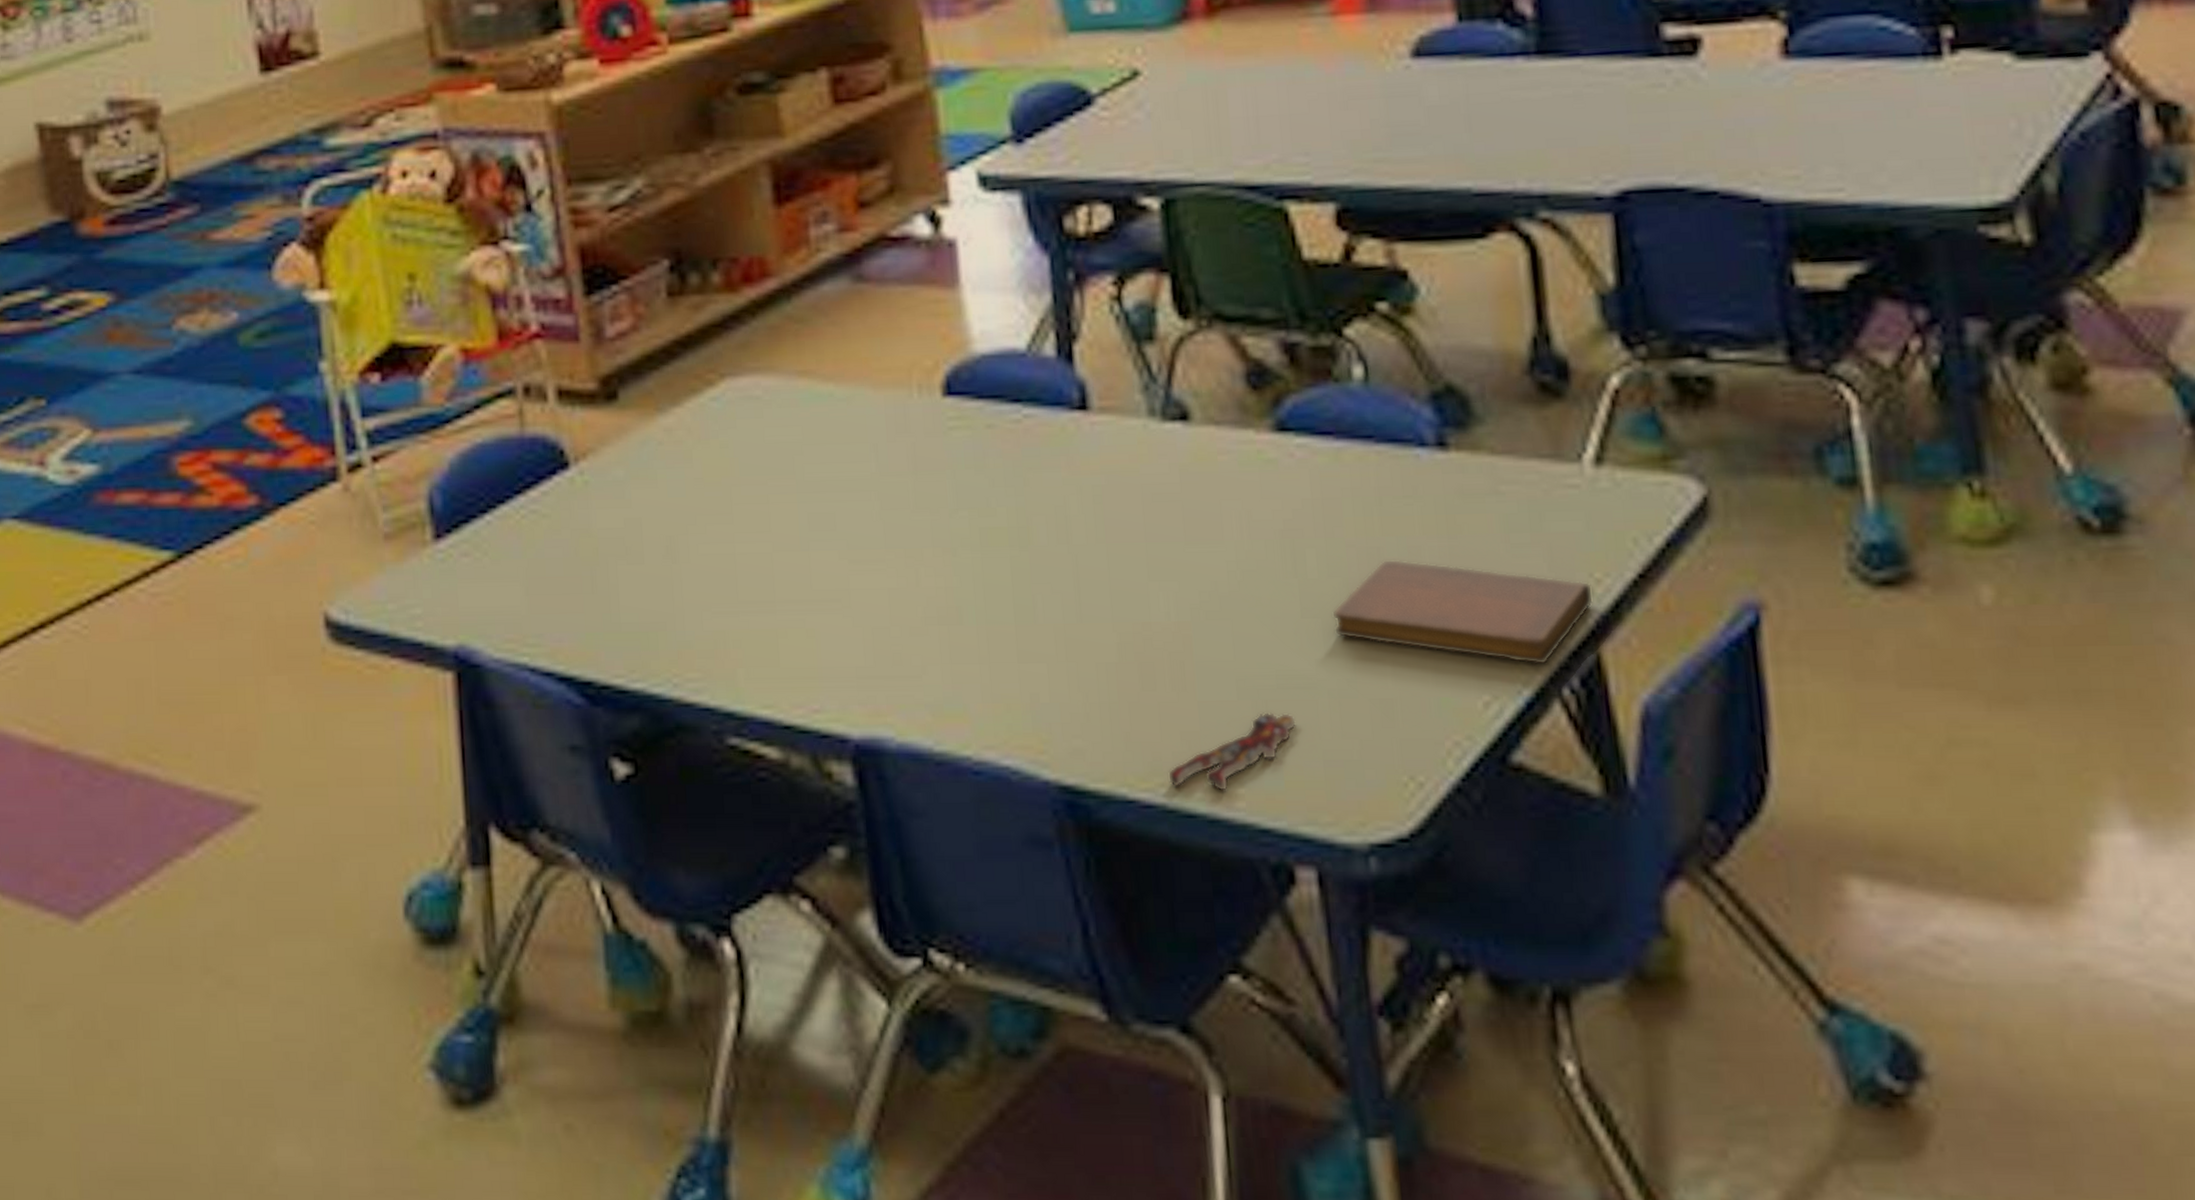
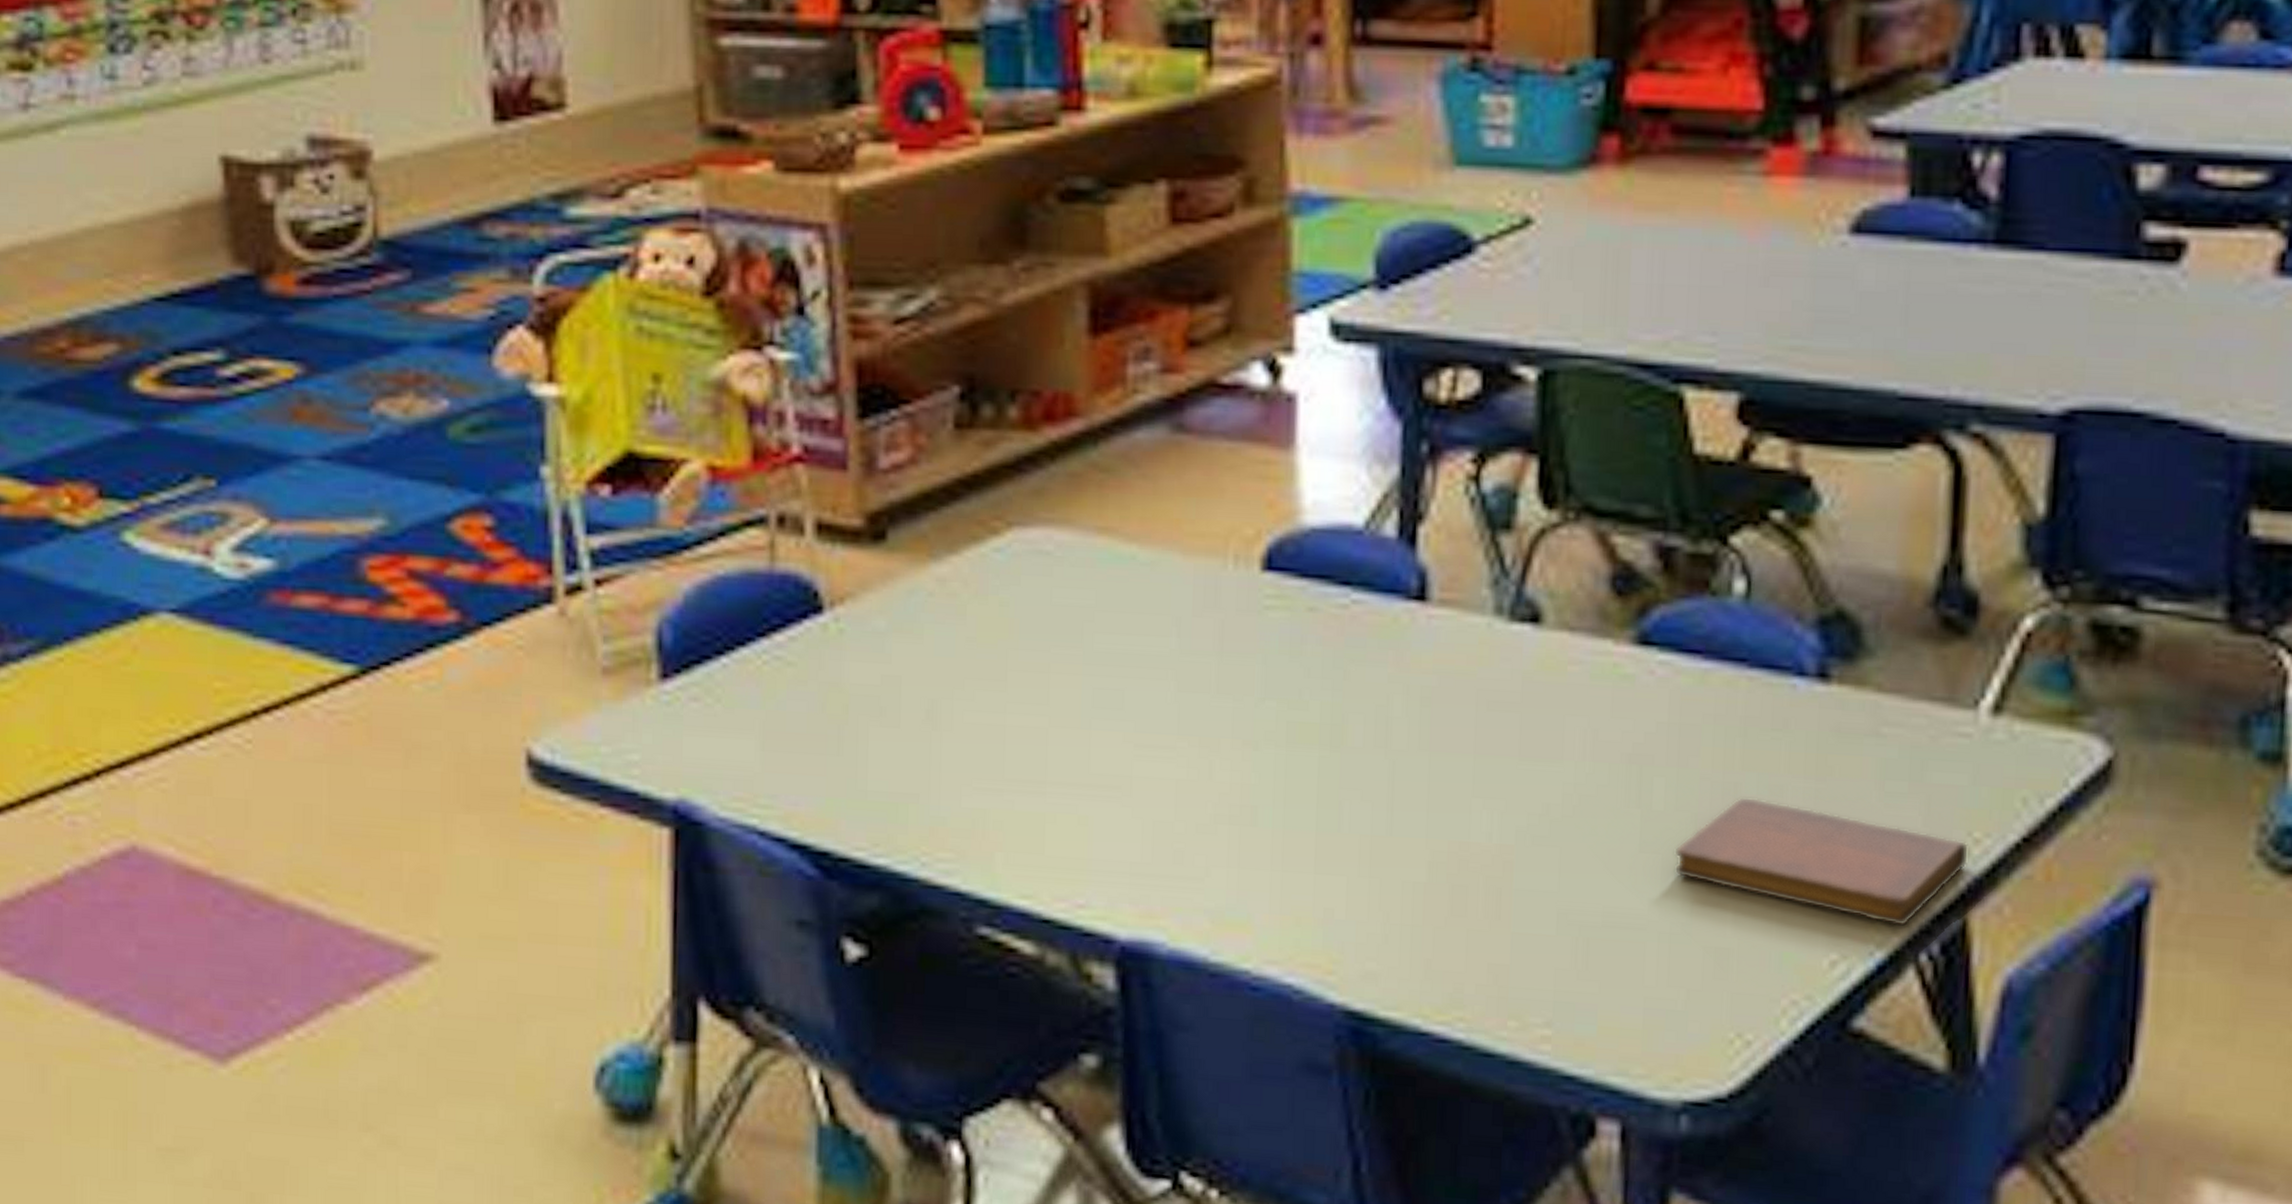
action figure: present [1168,712,1296,791] -> none [1468,951,1618,1032]

